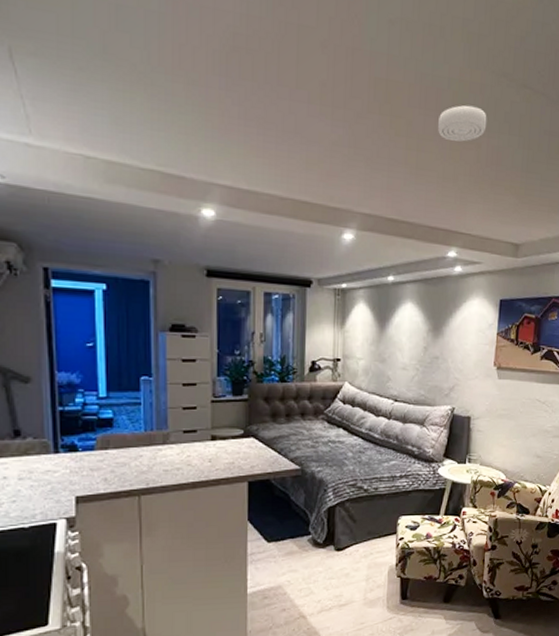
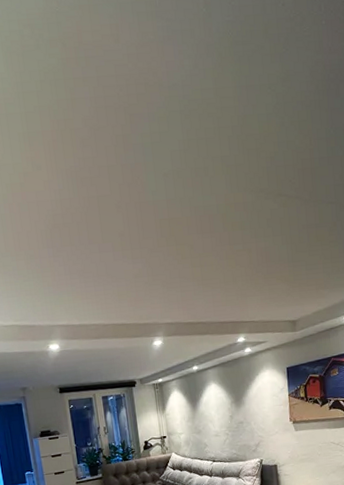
smoke detector: present [438,105,487,142] -> none [214,221,254,252]

